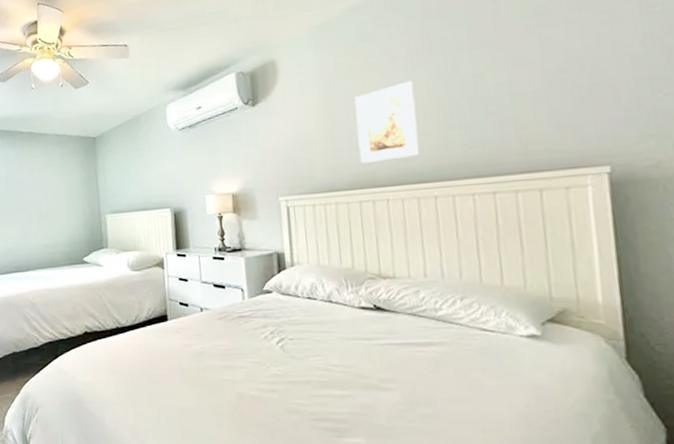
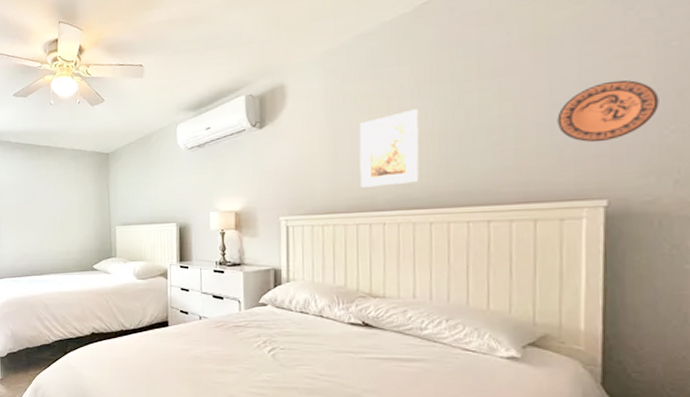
decorative plate: none [551,45,650,109] -> present [557,79,659,143]

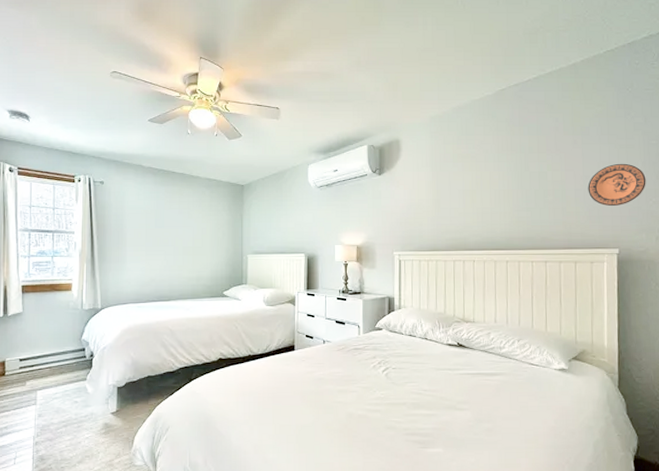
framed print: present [359,109,420,188] -> none [456,170,499,230]

